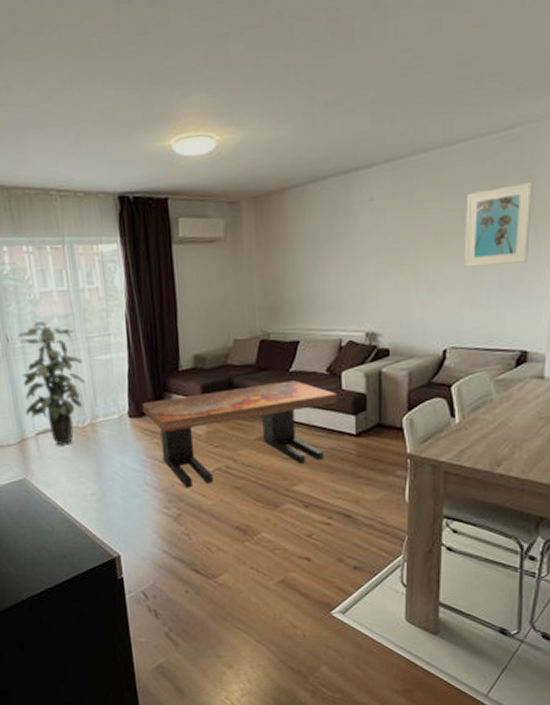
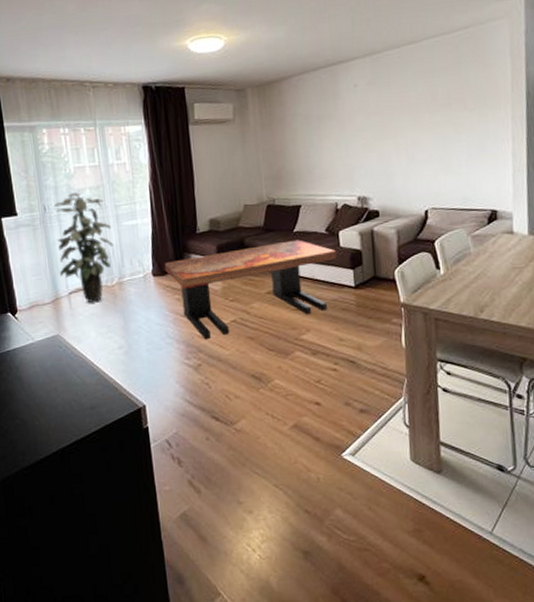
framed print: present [464,183,533,267] -> none [434,71,490,141]

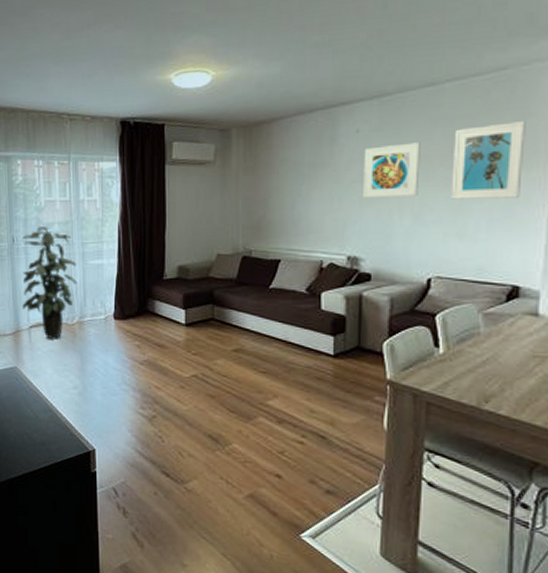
coffee table: present [164,240,337,340] -> none [127,297,316,392]
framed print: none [362,93,410,145] -> present [363,142,421,199]
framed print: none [434,71,490,141] -> present [451,121,526,200]

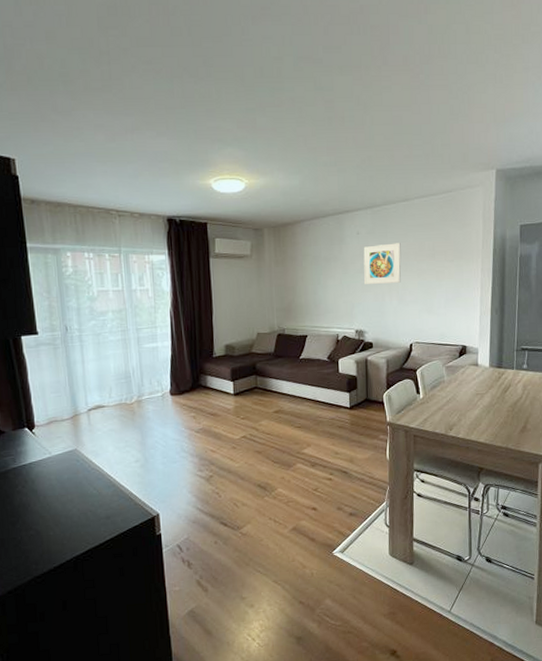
indoor plant: present [22,227,77,338] -> none [75,315,134,419]
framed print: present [451,121,526,200] -> none [422,229,465,285]

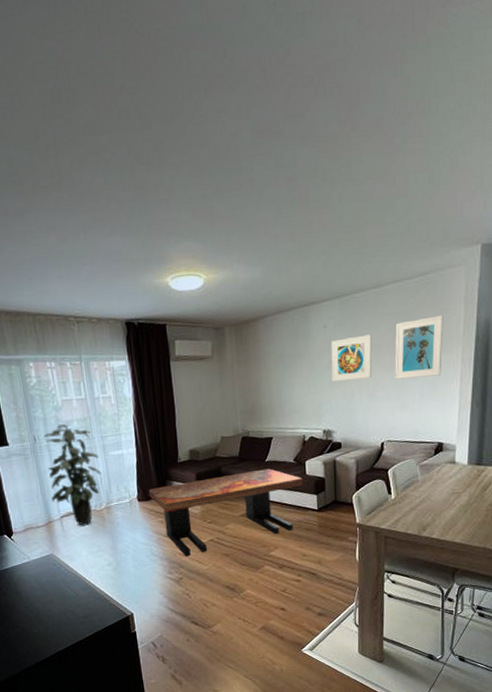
indoor plant: none [75,315,134,419] -> present [43,424,101,525]
coffee table: none [182,366,336,454] -> present [148,468,303,557]
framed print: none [422,229,465,285] -> present [395,315,444,380]

